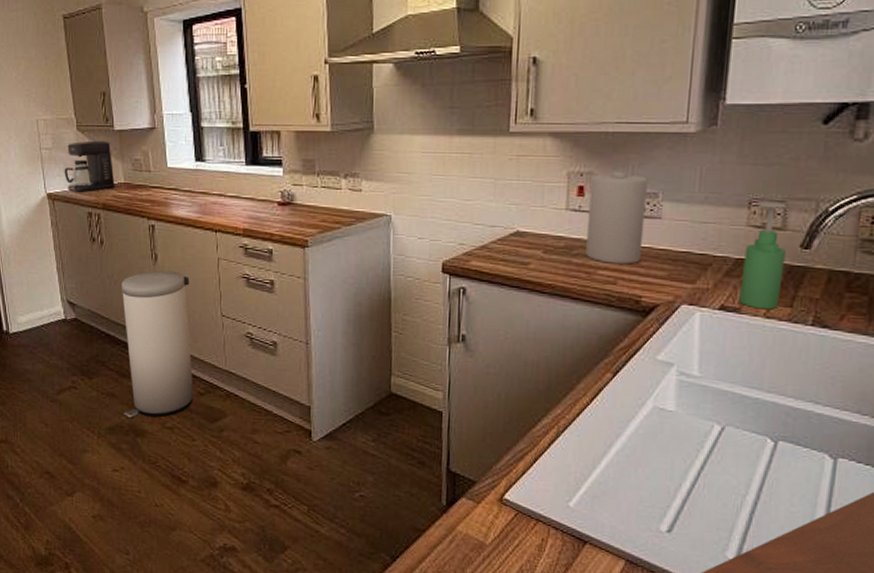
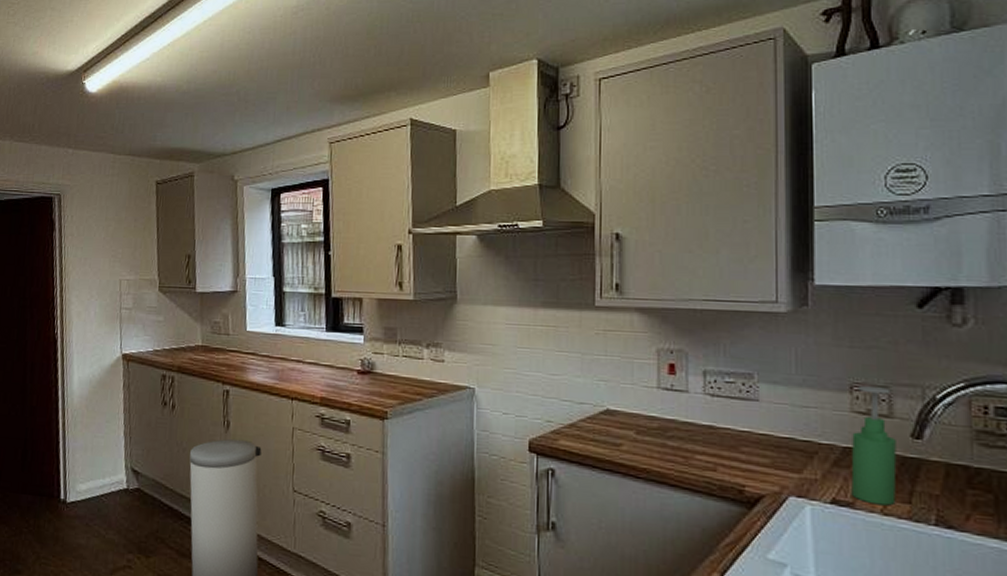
coffee maker: present [64,140,115,192] -> none [141,302,192,354]
paper towel holder: present [586,171,648,264] -> none [681,349,741,450]

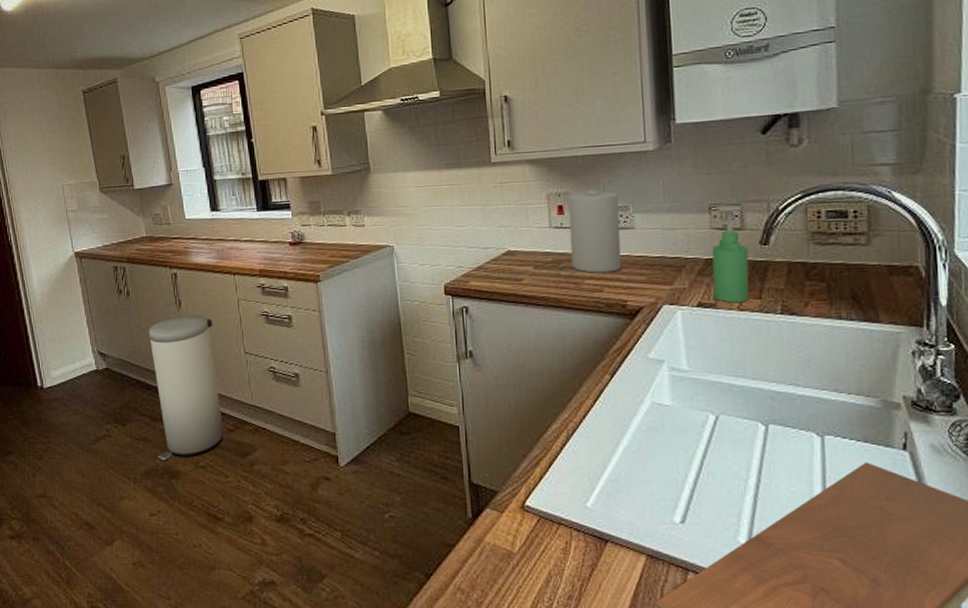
paper towel holder: none [681,349,741,450] -> present [568,189,622,273]

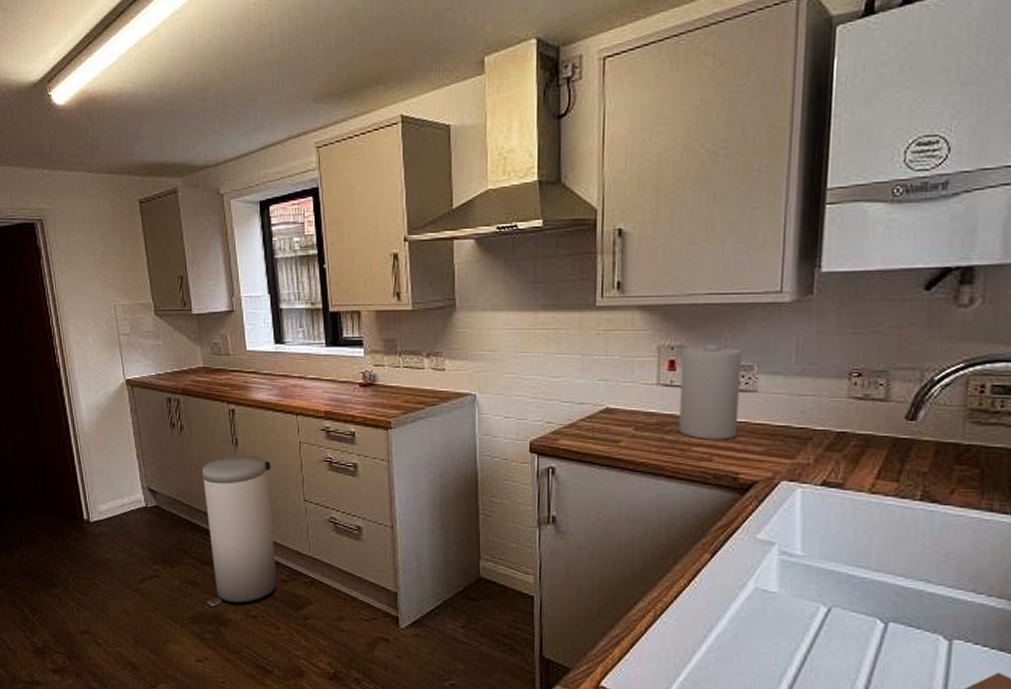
soap dispenser: present [712,205,749,303] -> none [842,372,890,485]

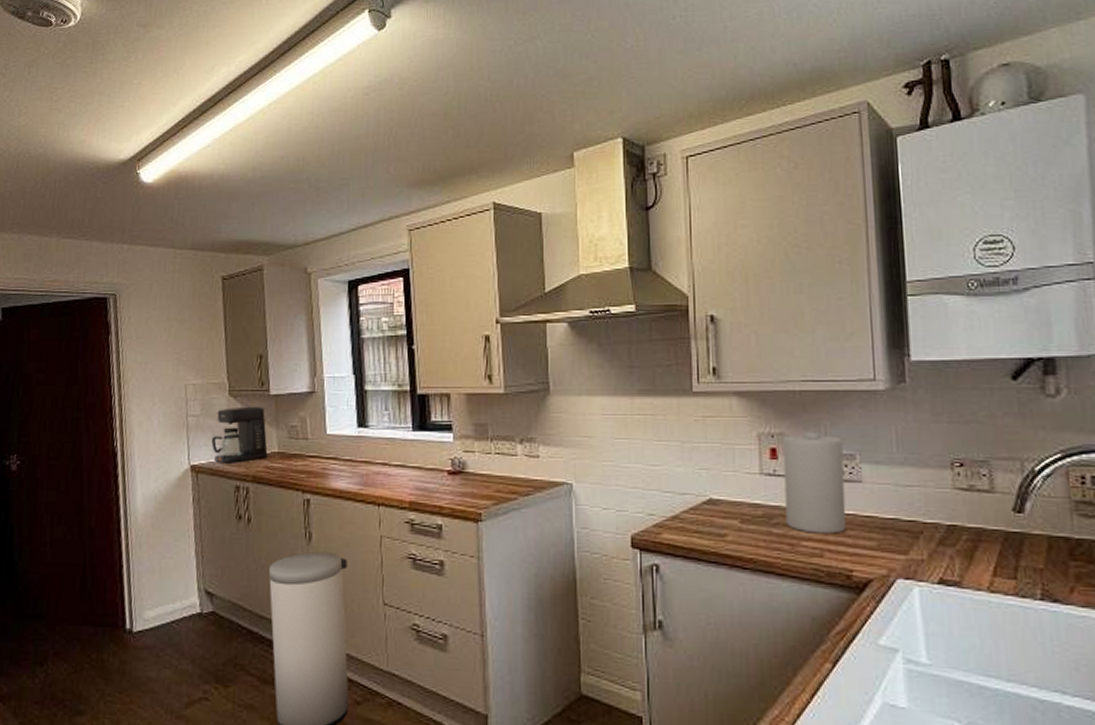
coffee maker: none [142,325,194,378] -> present [211,406,268,463]

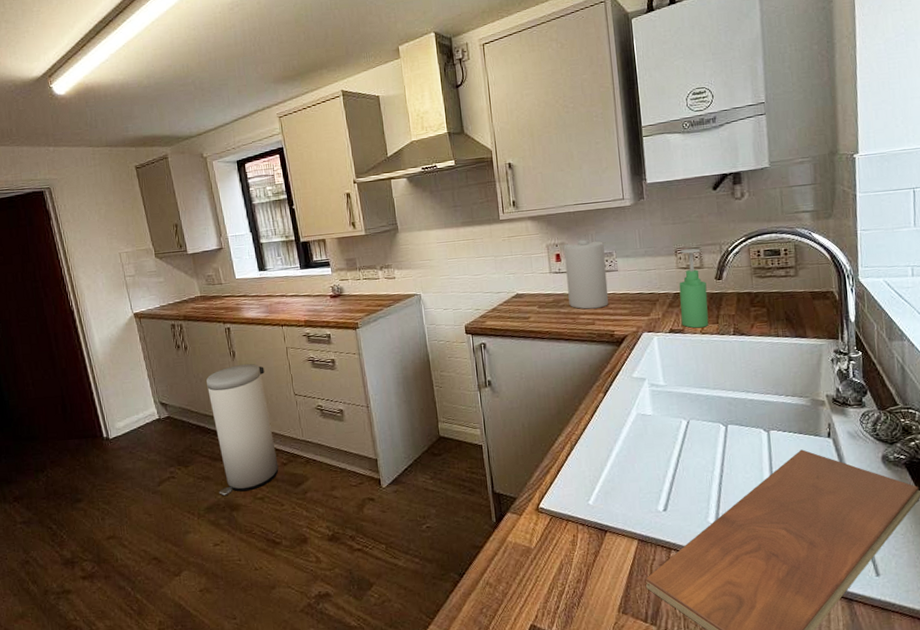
coffee maker: present [211,406,268,463] -> none [147,263,193,309]
soap dispenser: none [955,462,1002,583] -> present [679,248,709,328]

